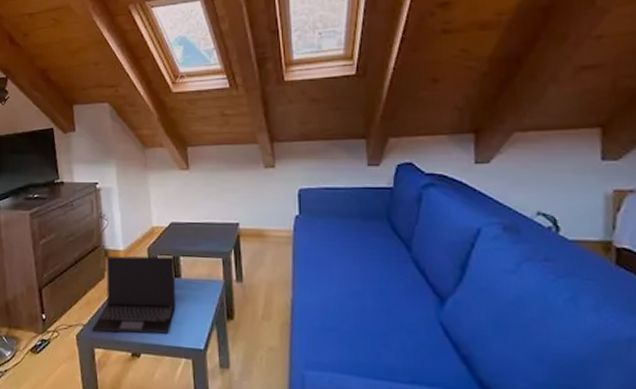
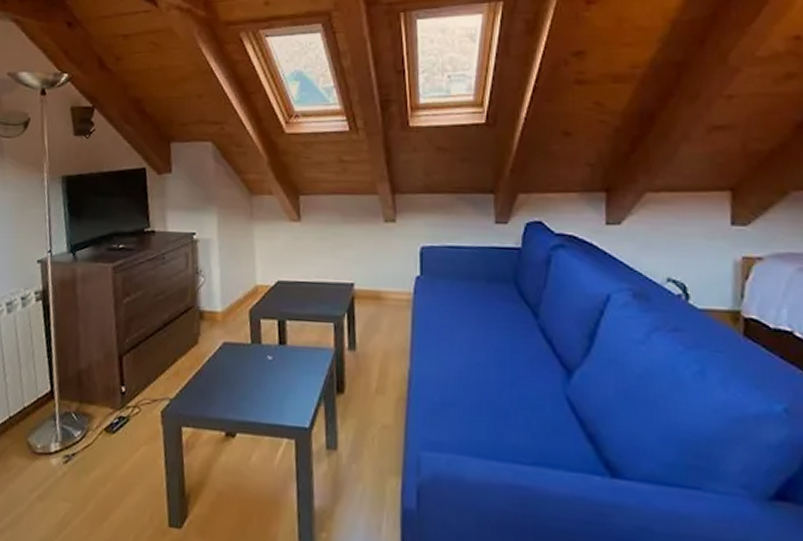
laptop: present [92,256,176,334] -> none [180,318,281,410]

